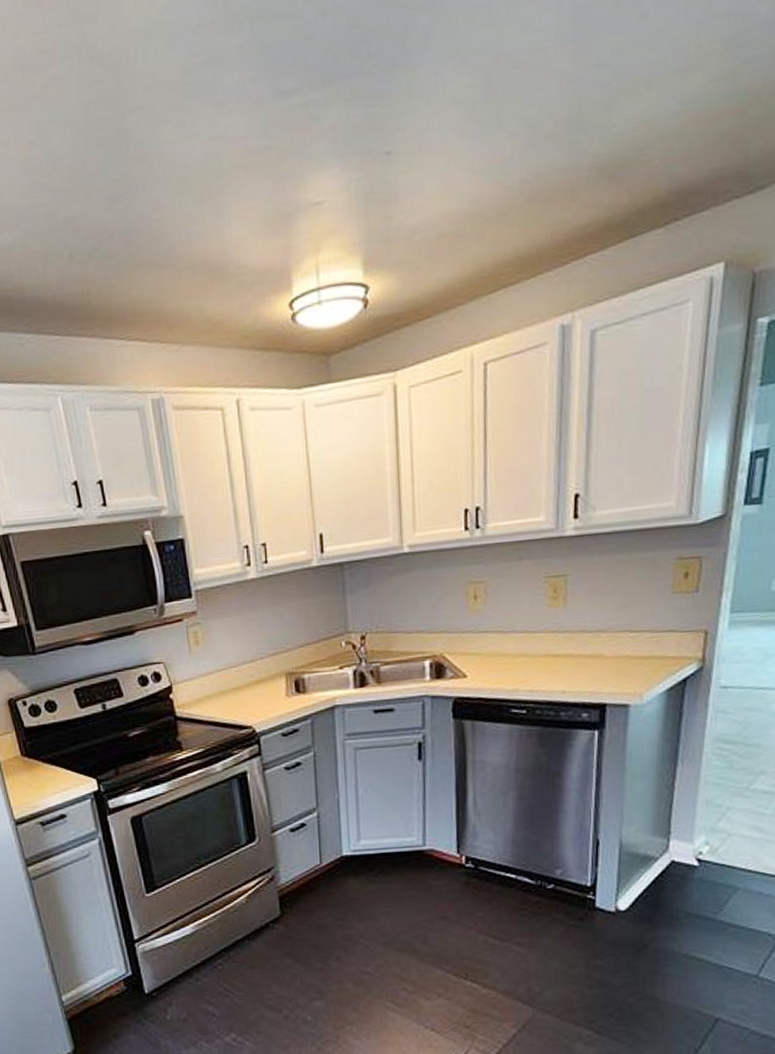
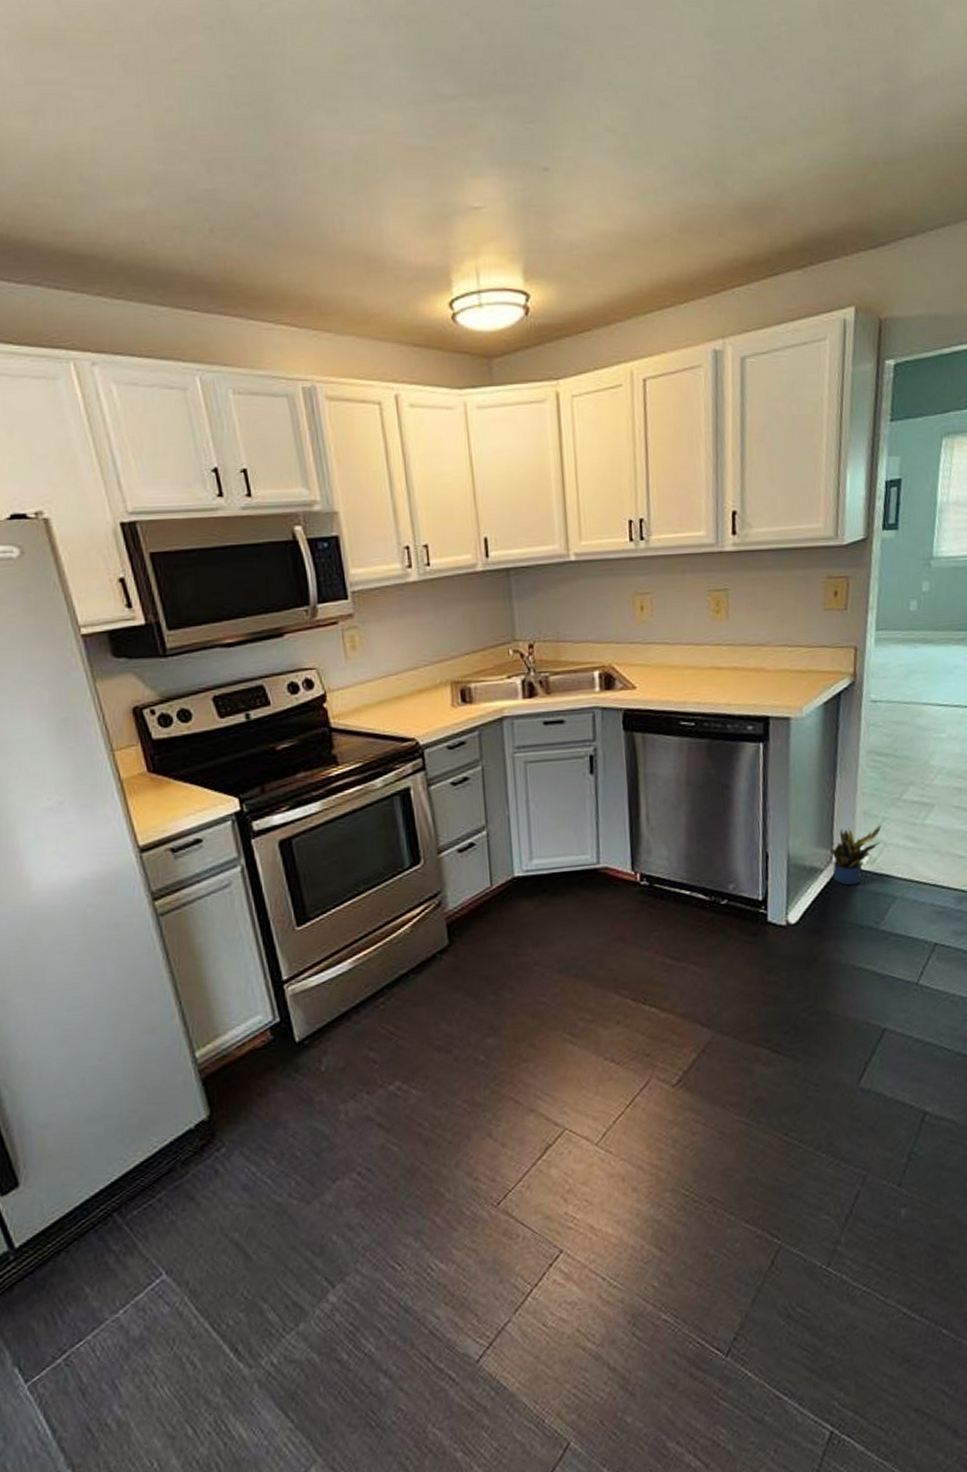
potted plant: none [667,815,725,875] -> present [831,825,881,886]

